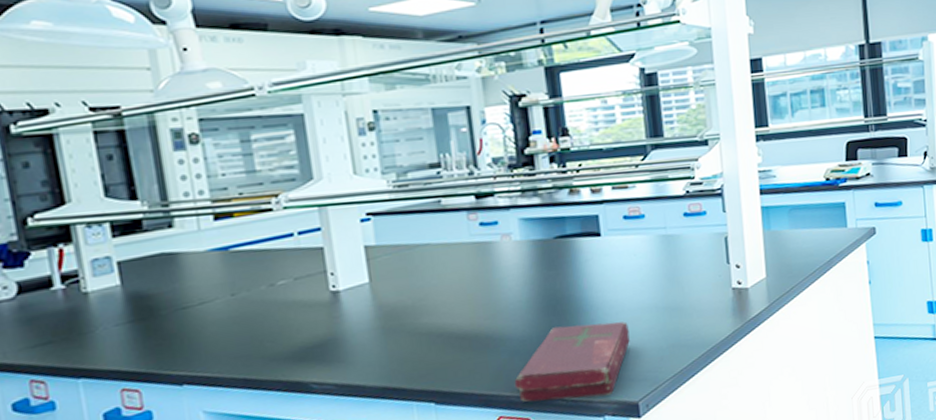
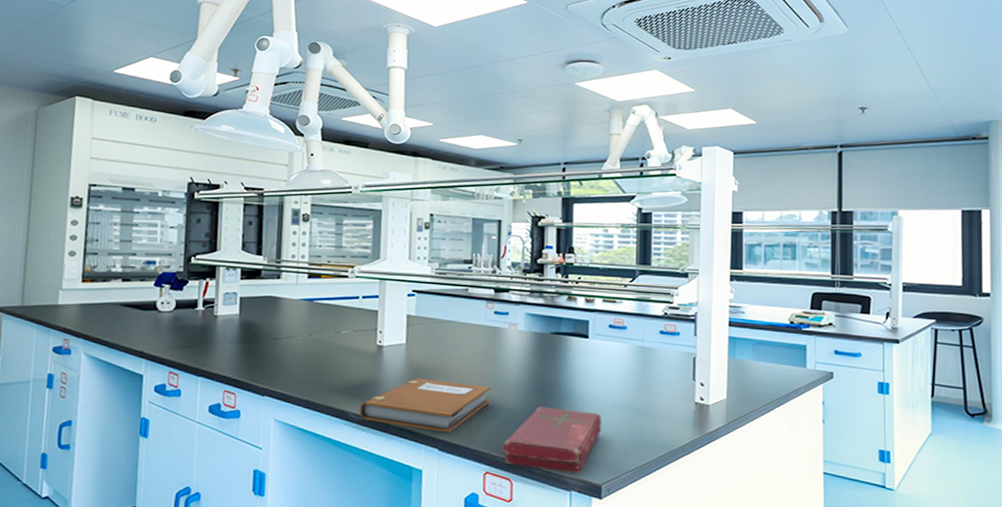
notebook: none [322,316,491,388] -> present [360,378,490,433]

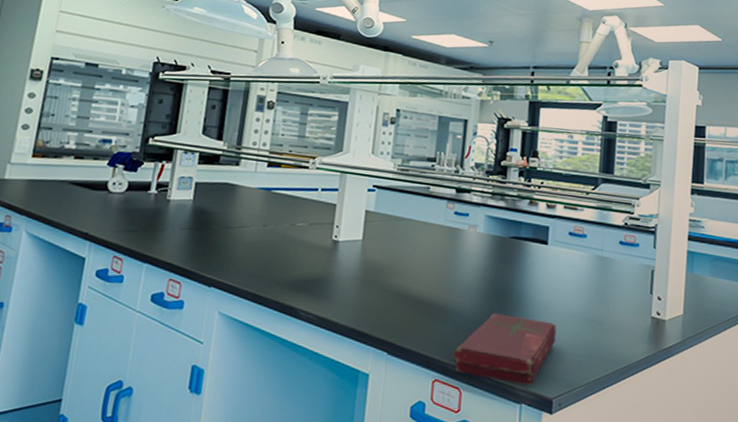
notebook: present [360,378,490,433] -> none [308,276,445,336]

